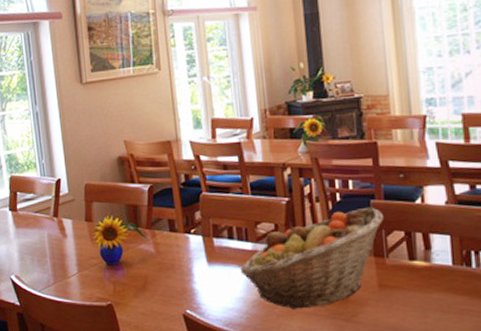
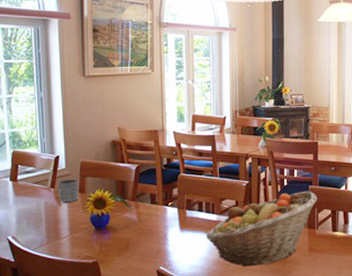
mug: none [59,205,85,234] -> present [56,179,79,203]

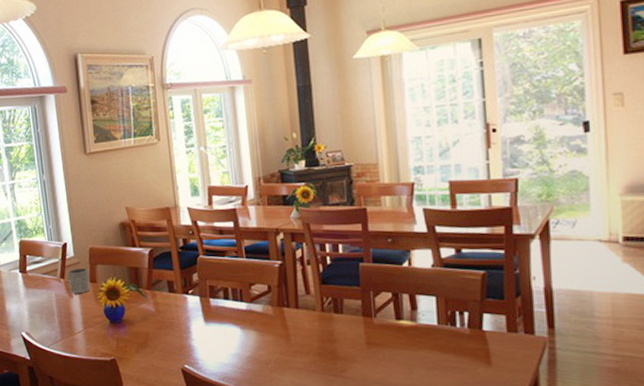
fruit basket: present [206,191,317,267] -> none [235,269,372,365]

